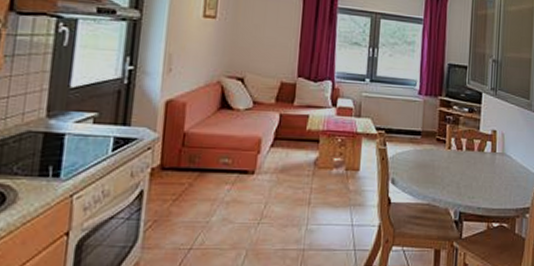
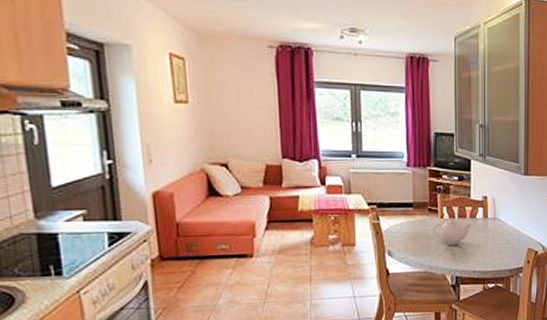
teapot: none [439,148,479,179] -> present [433,217,472,246]

